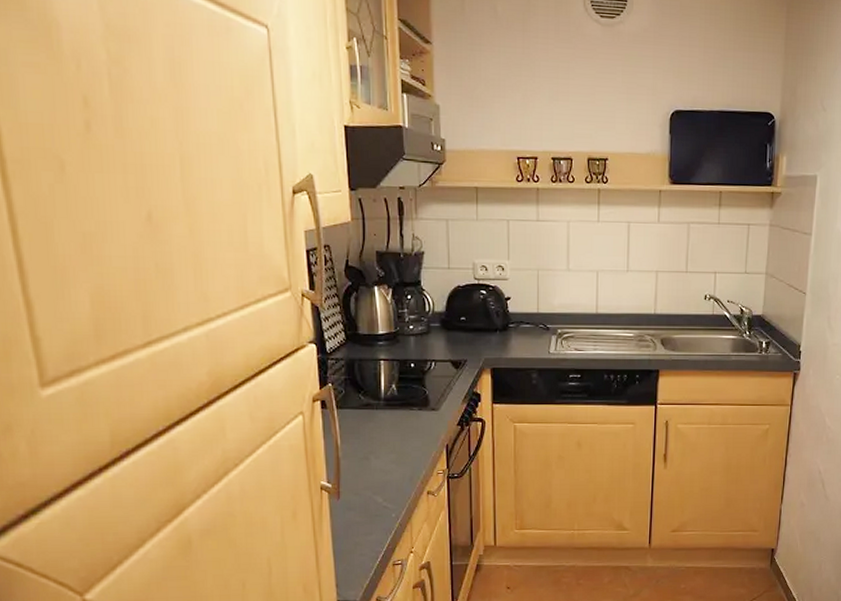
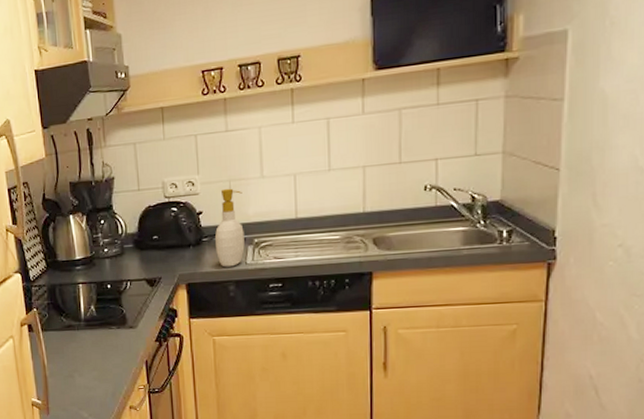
soap bottle: none [522,277,549,355] -> present [215,188,245,267]

